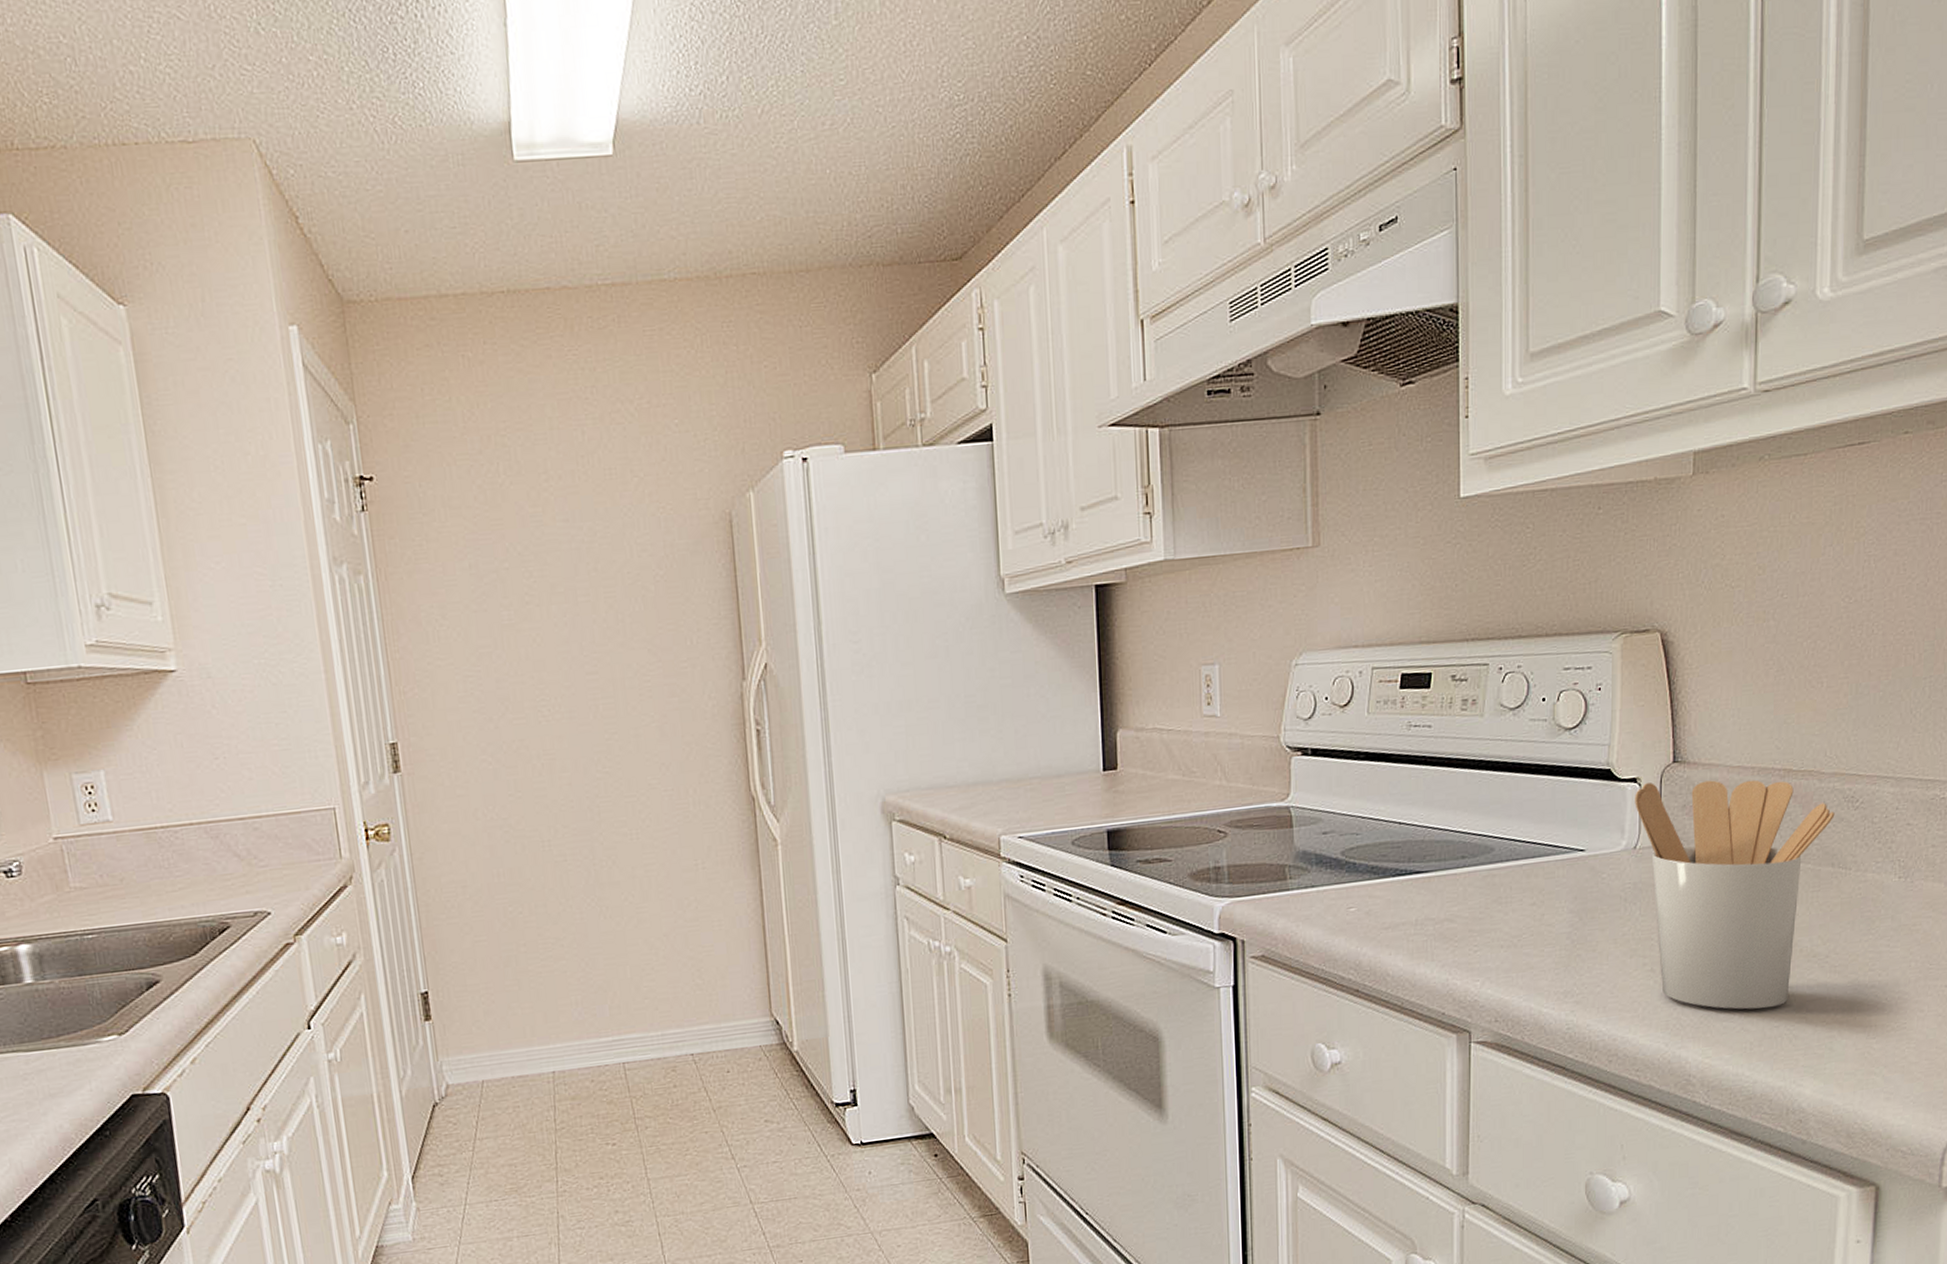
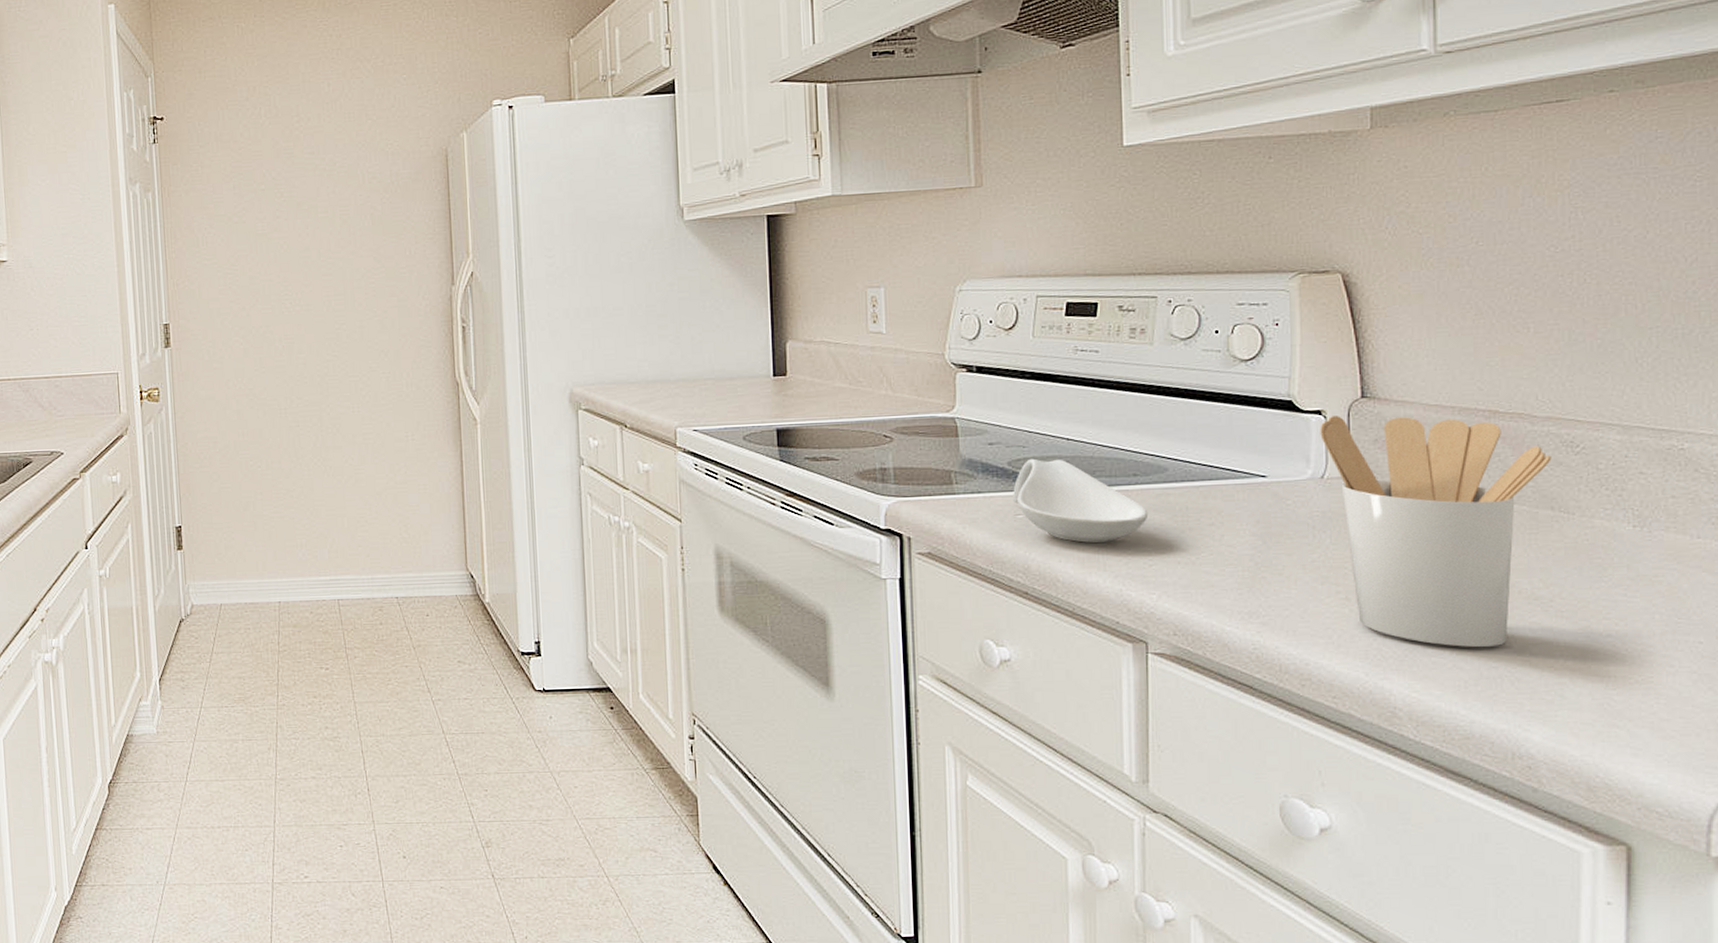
spoon rest: none [1344,846,1475,933] -> present [1012,458,1149,543]

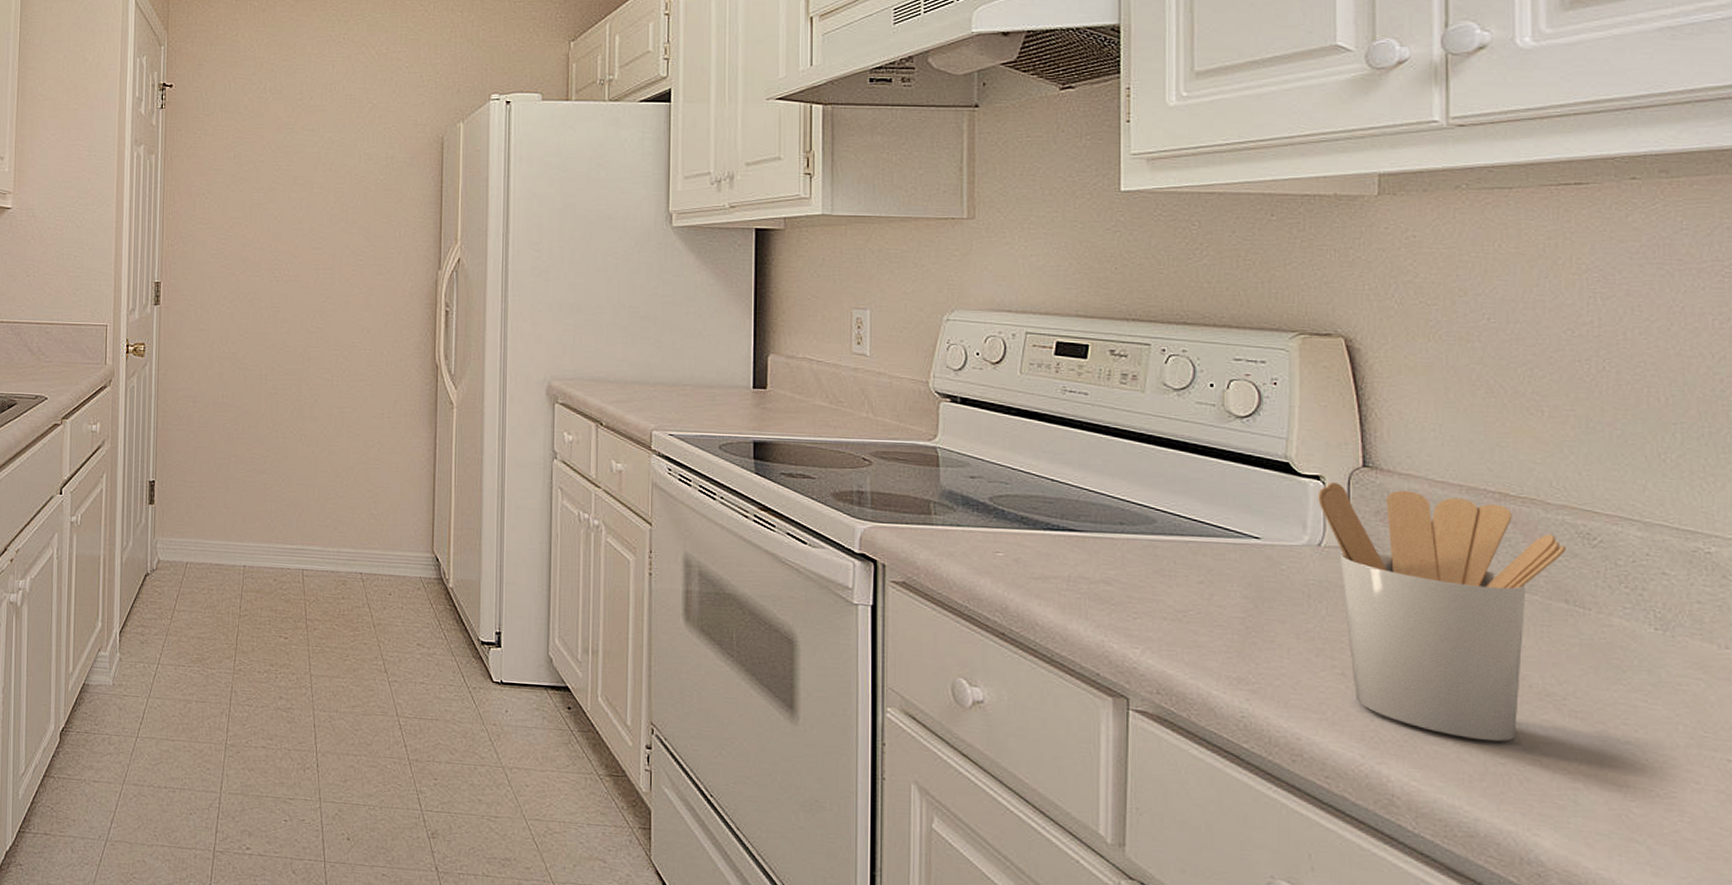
spoon rest: present [1012,458,1149,543] -> none [992,496,1134,590]

